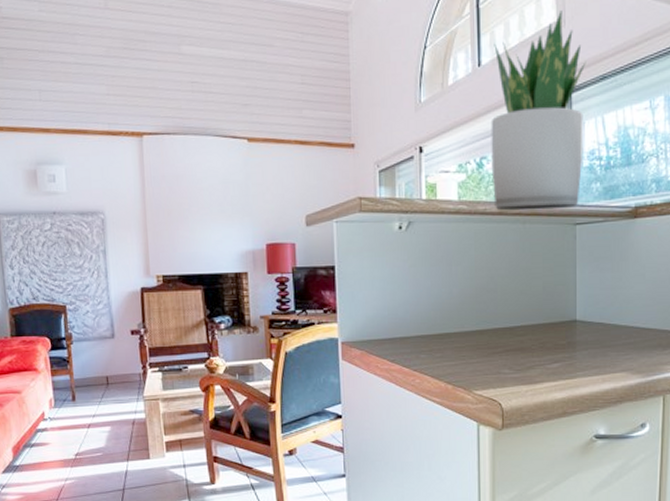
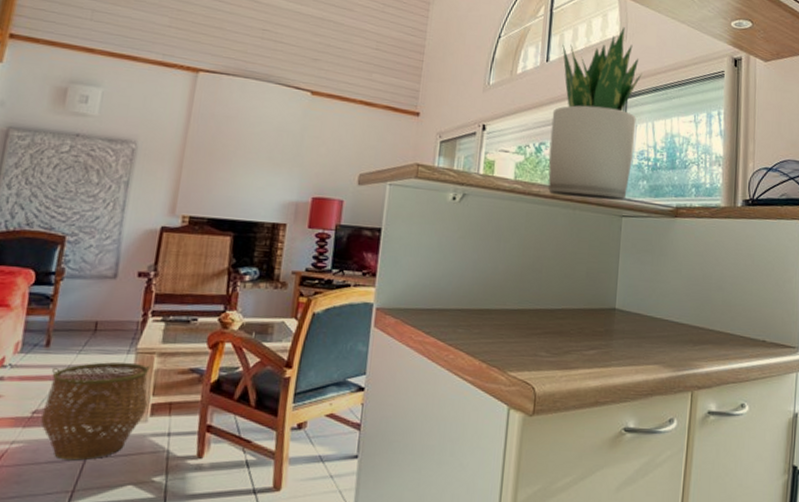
basket: none [82,408,163,491] -> present [40,361,152,461]

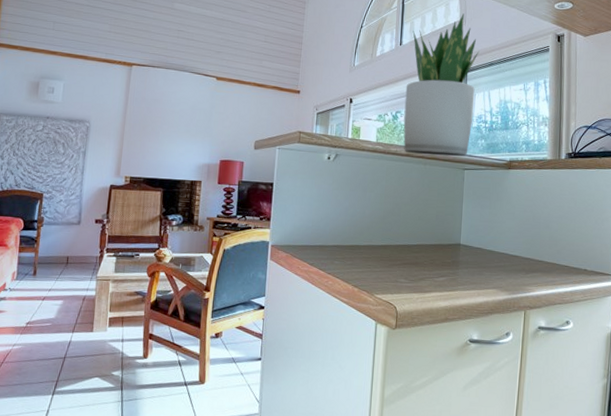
basket: present [40,361,152,461] -> none [32,286,108,359]

